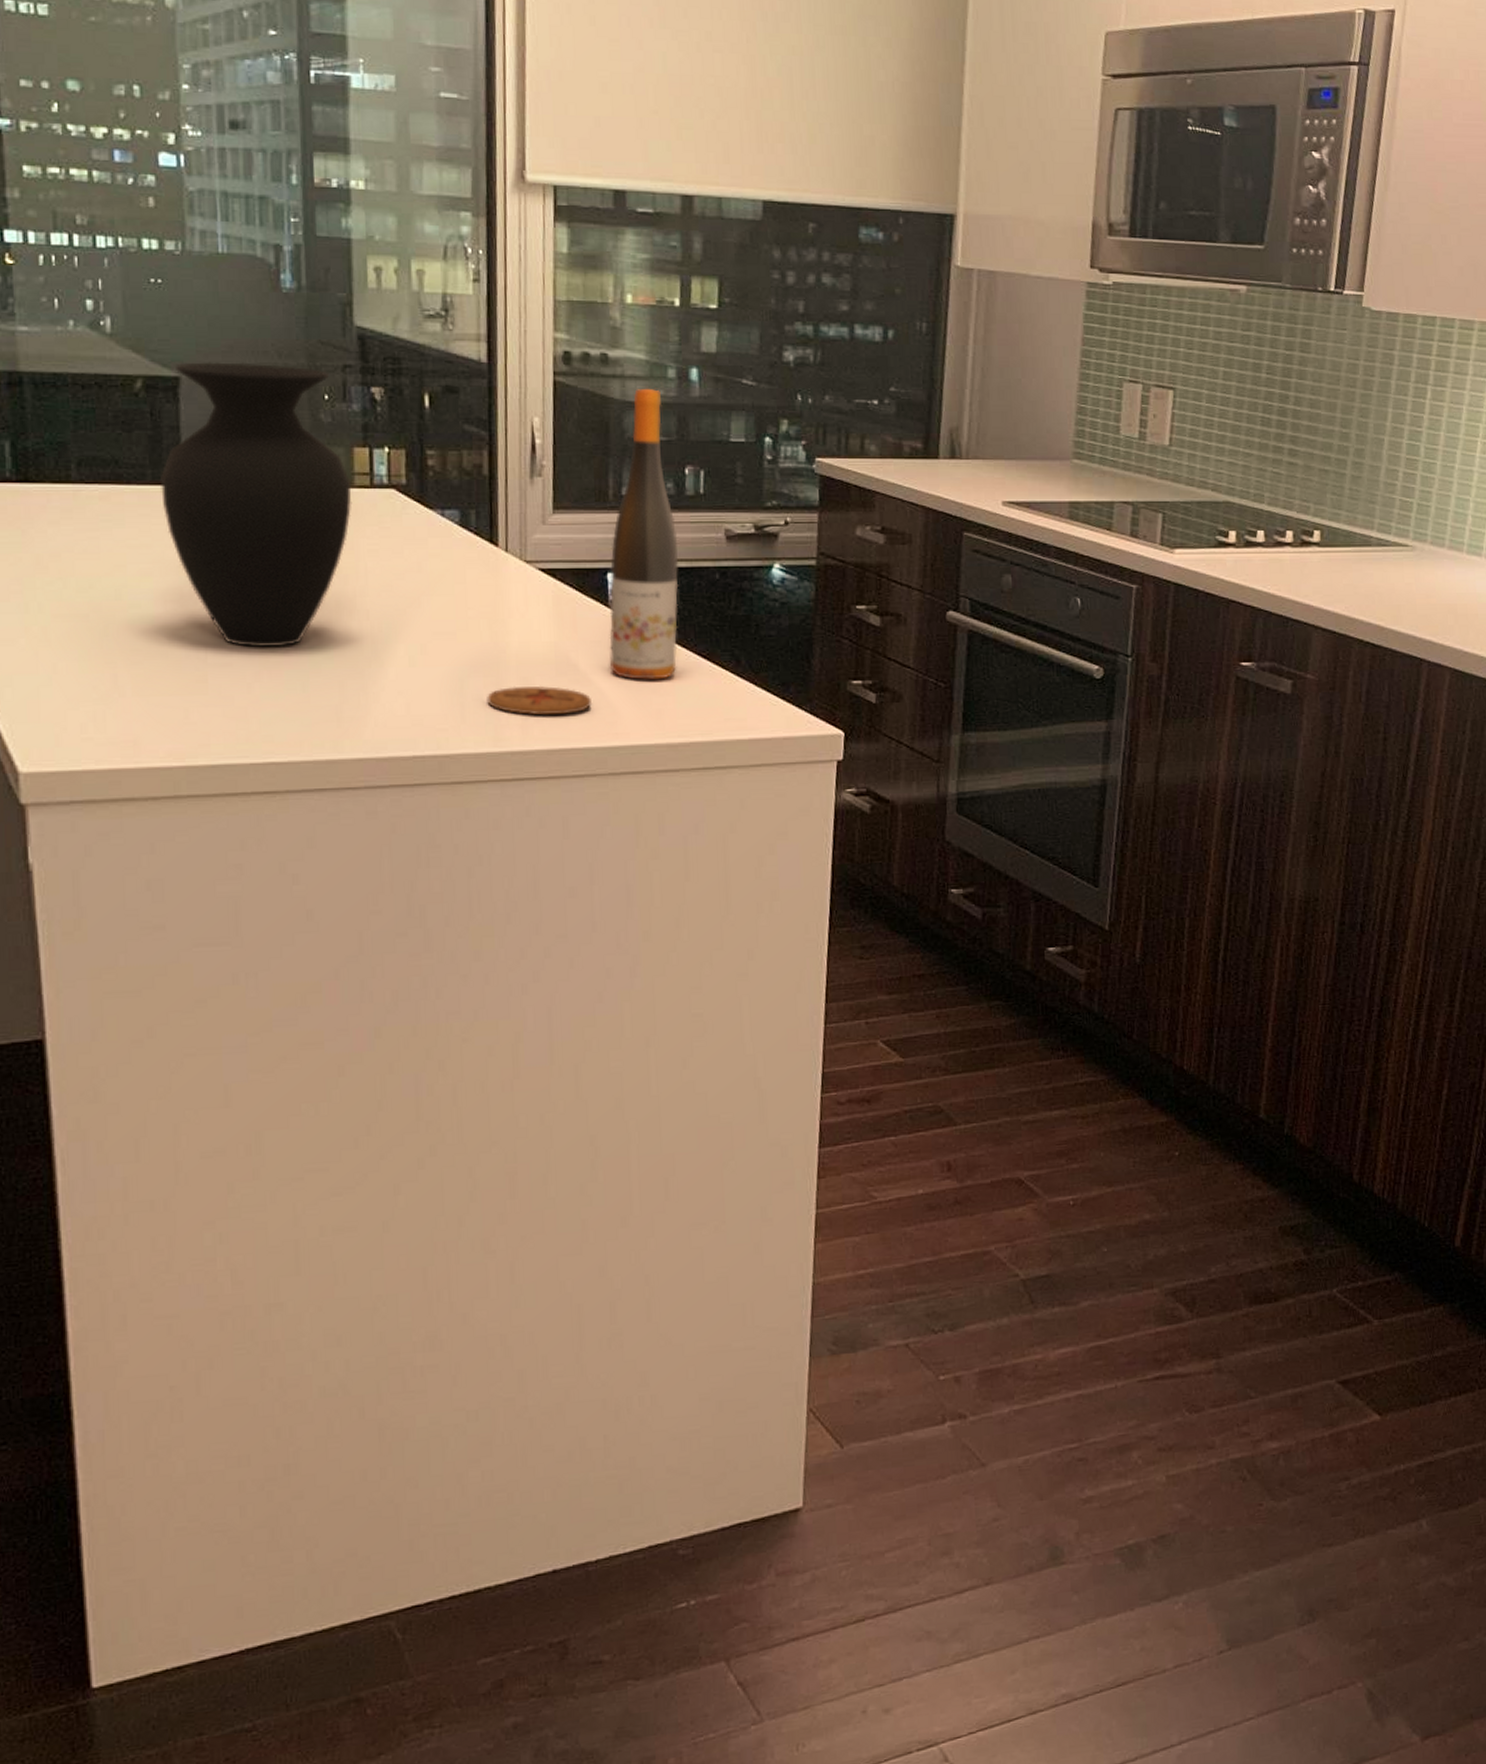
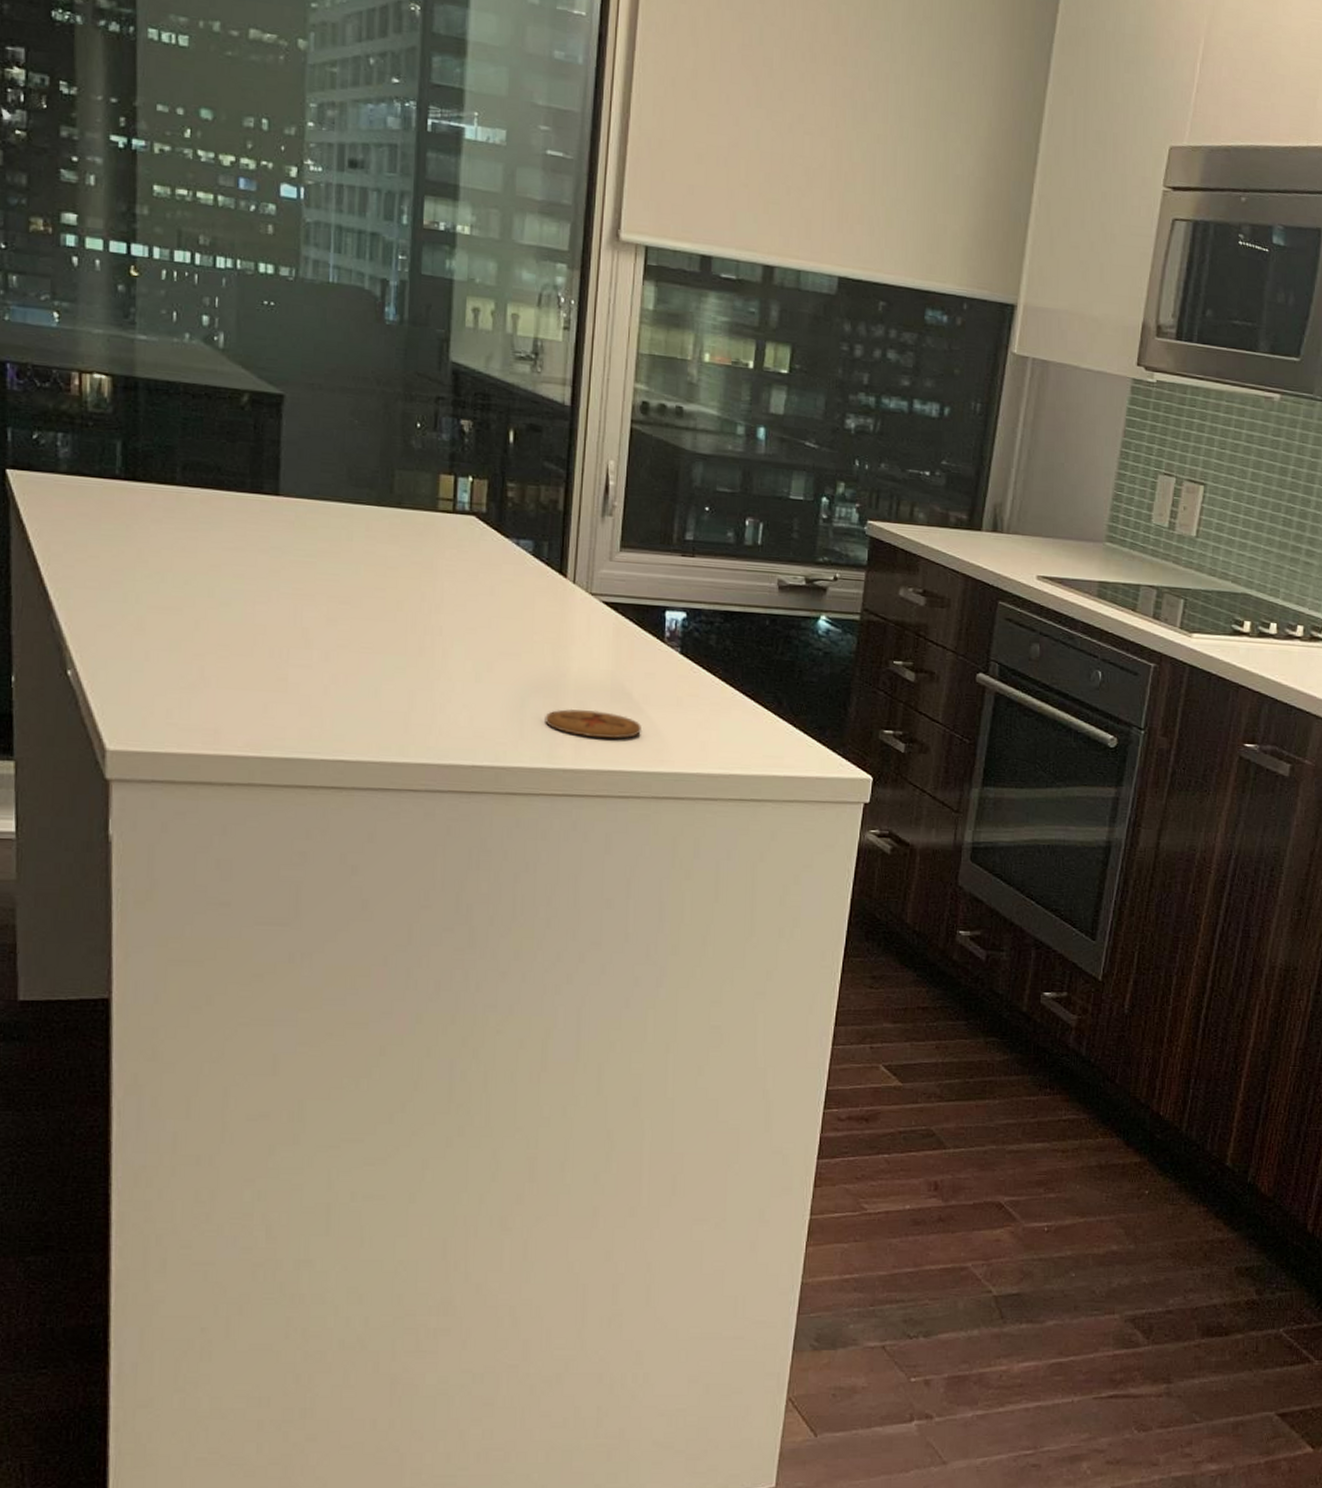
vase: present [159,362,352,647] -> none [257,382,436,654]
wine bottle: present [609,388,679,680] -> none [662,442,734,714]

